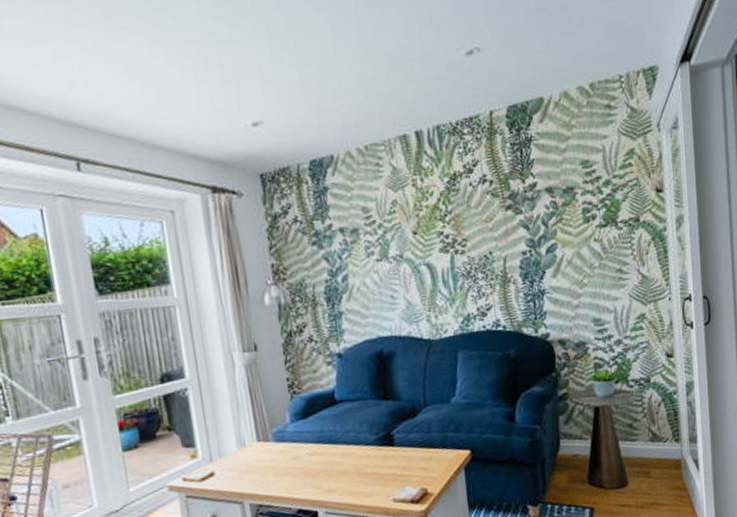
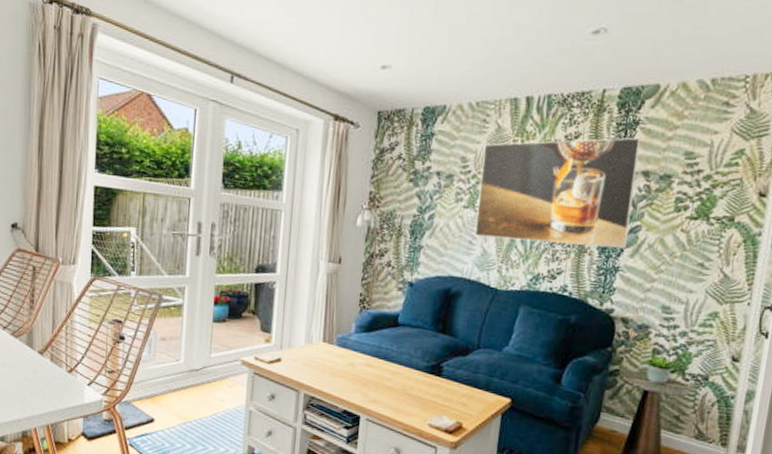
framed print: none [384,154,547,289] -> present [474,137,641,249]

